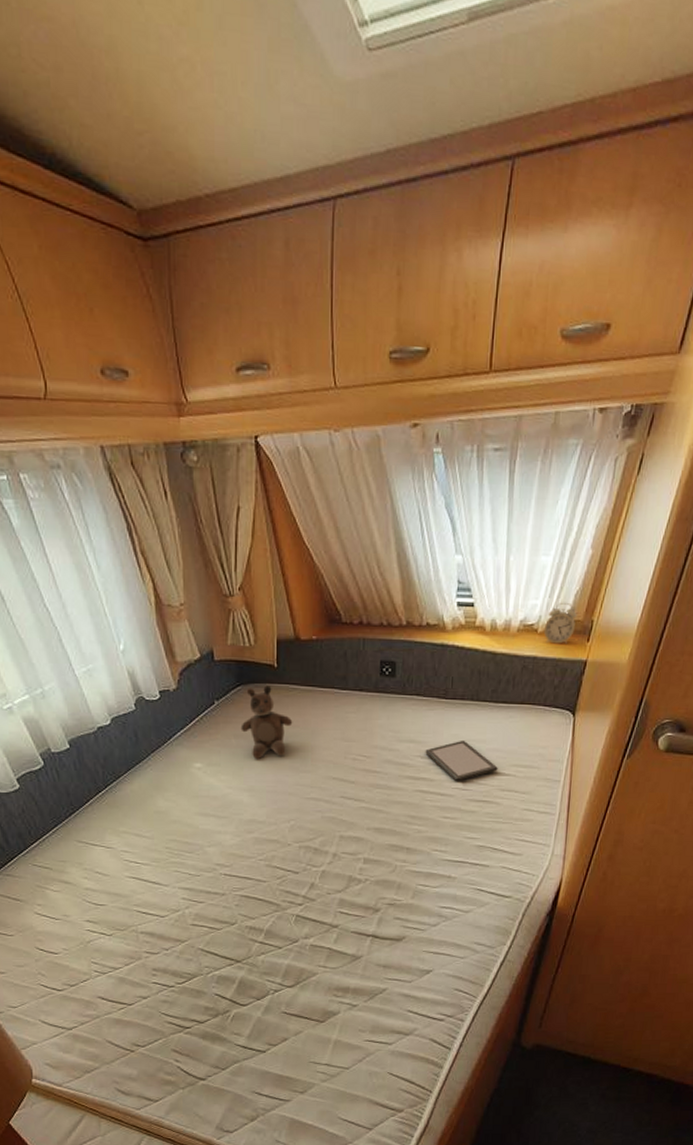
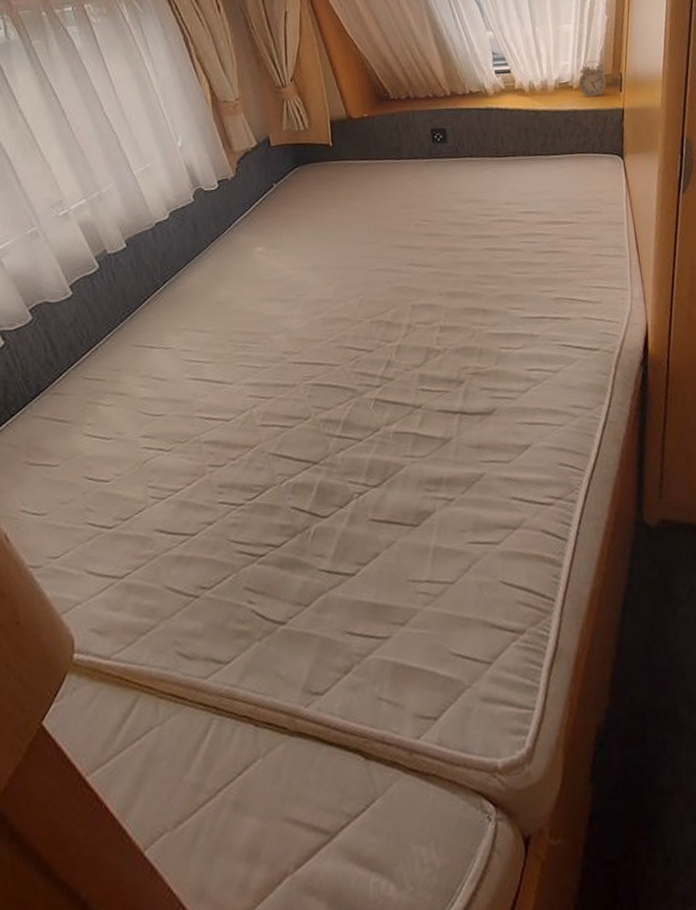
stuffed animal: present [241,685,293,759] -> none [300,163,353,236]
tablet: present [425,741,498,781] -> none [486,195,561,235]

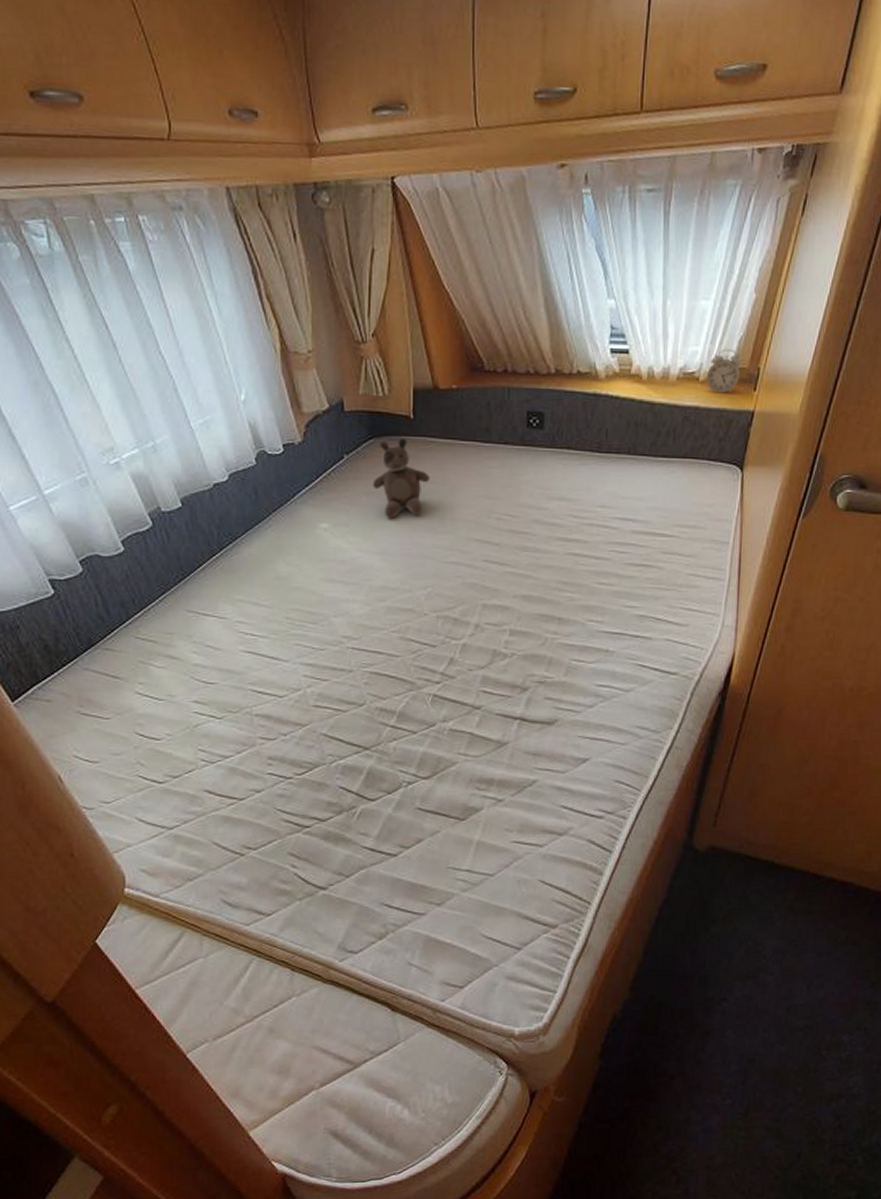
stuffed animal: none [300,163,353,236] -> present [372,438,431,518]

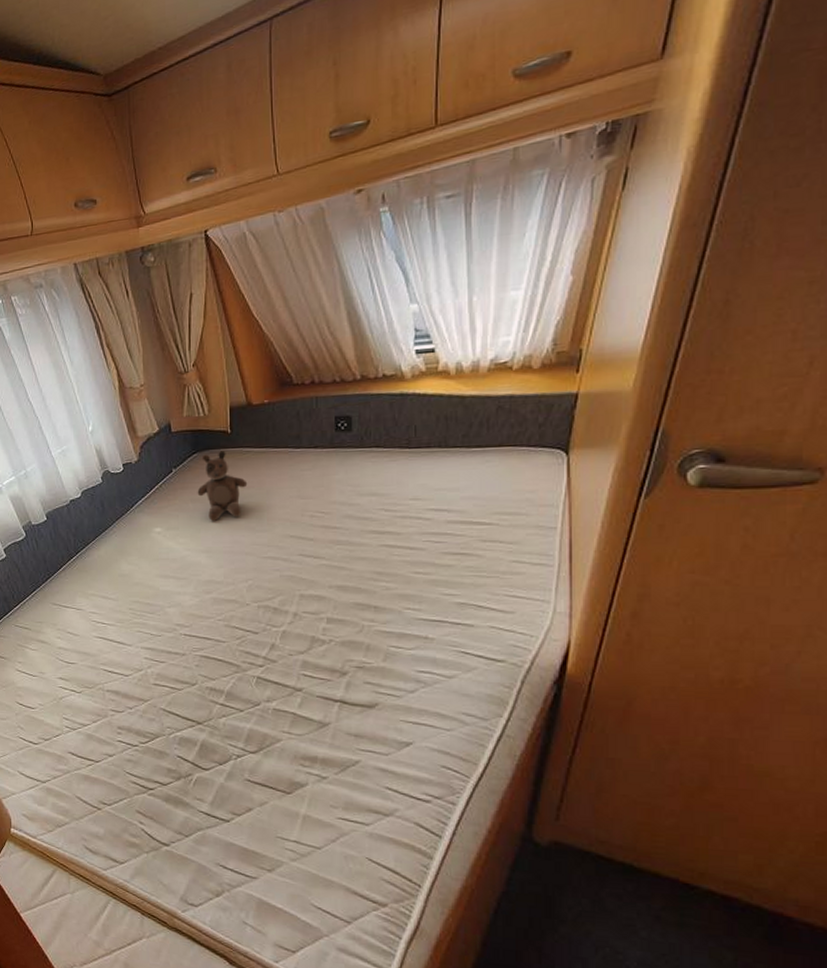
alarm clock: present [705,348,742,394] -> none [520,334,560,380]

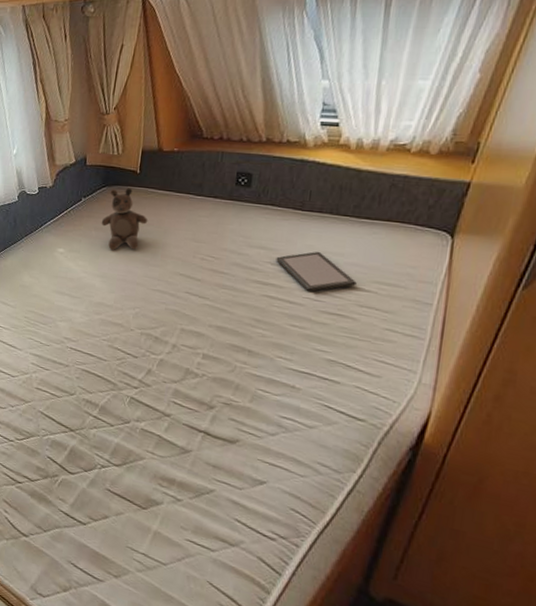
tablet: none [389,490,476,533] -> present [276,252,357,292]

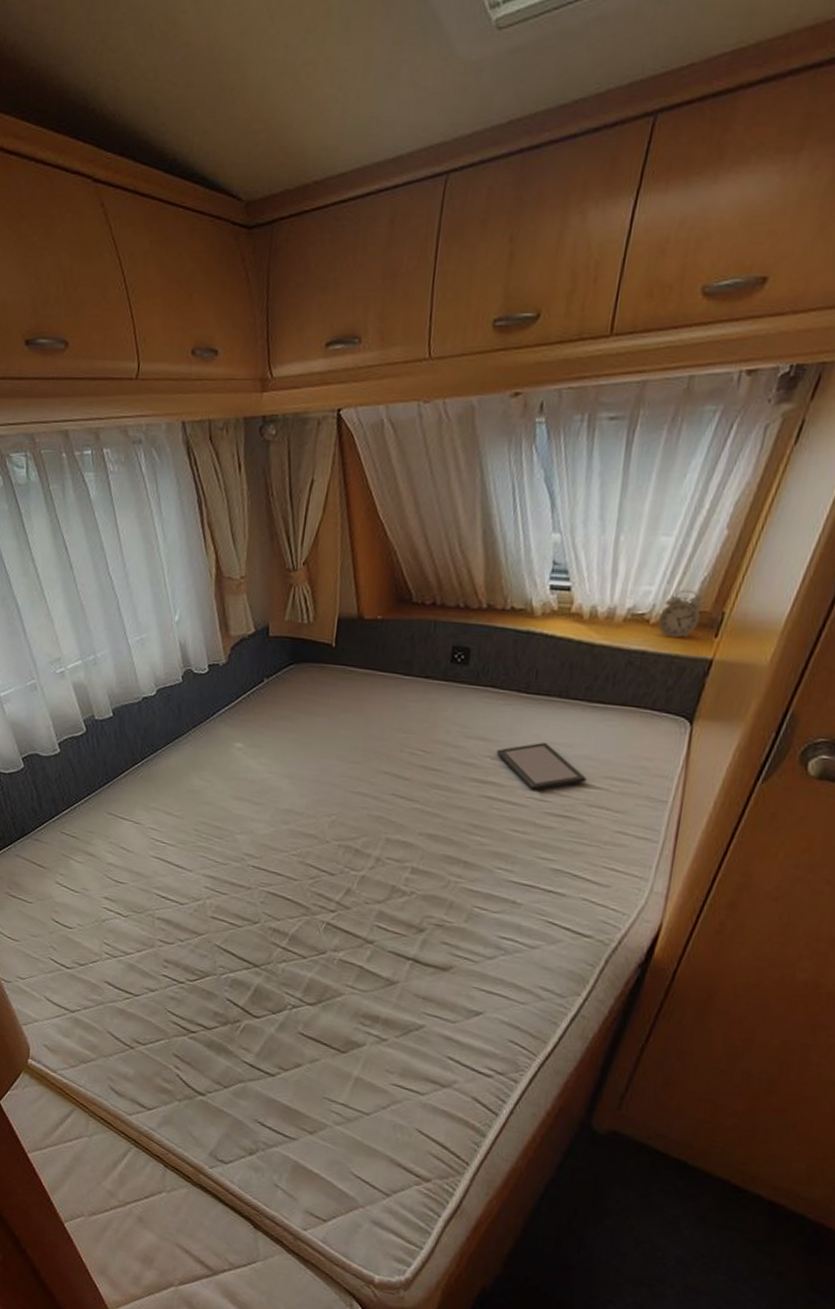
stuffed animal: present [101,188,148,250] -> none [288,665,346,744]
alarm clock: none [417,123,460,165] -> present [657,589,704,639]

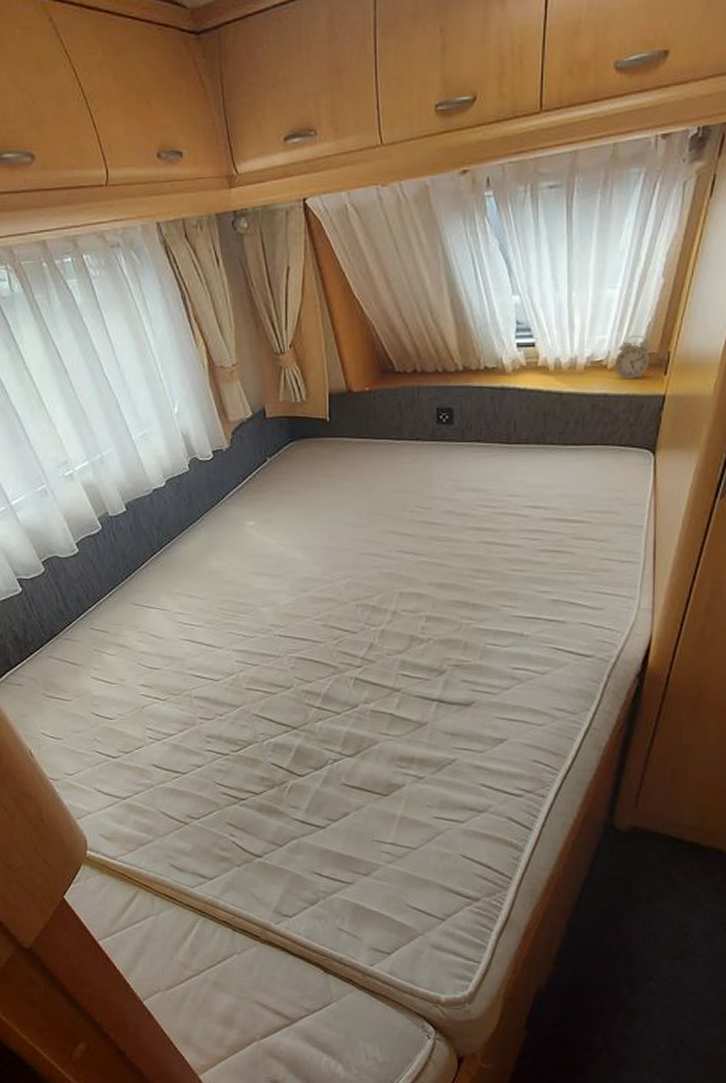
tablet: present [496,743,587,790] -> none [488,487,570,530]

